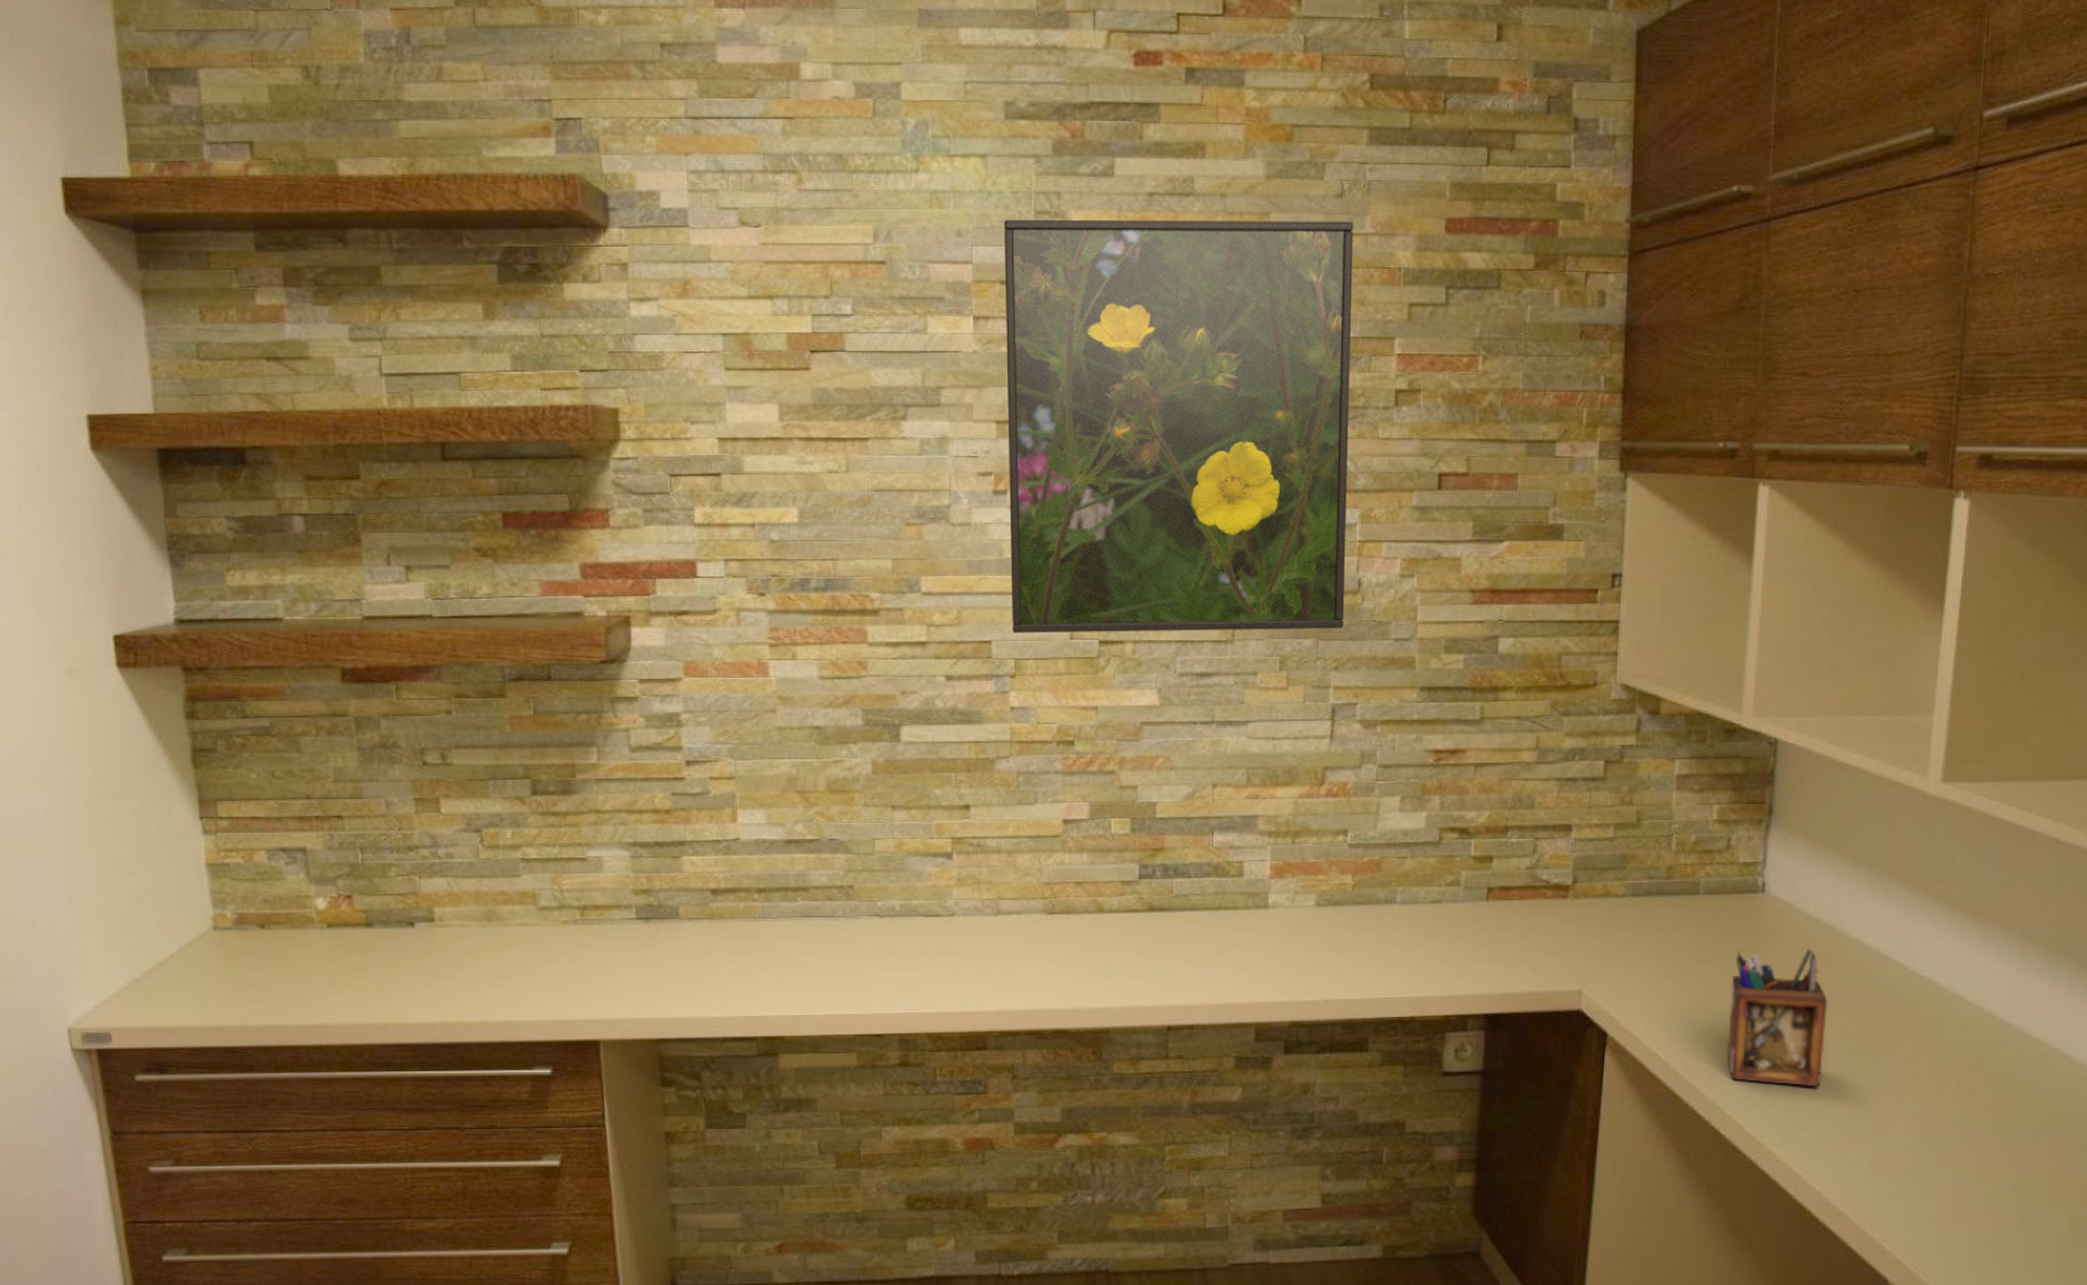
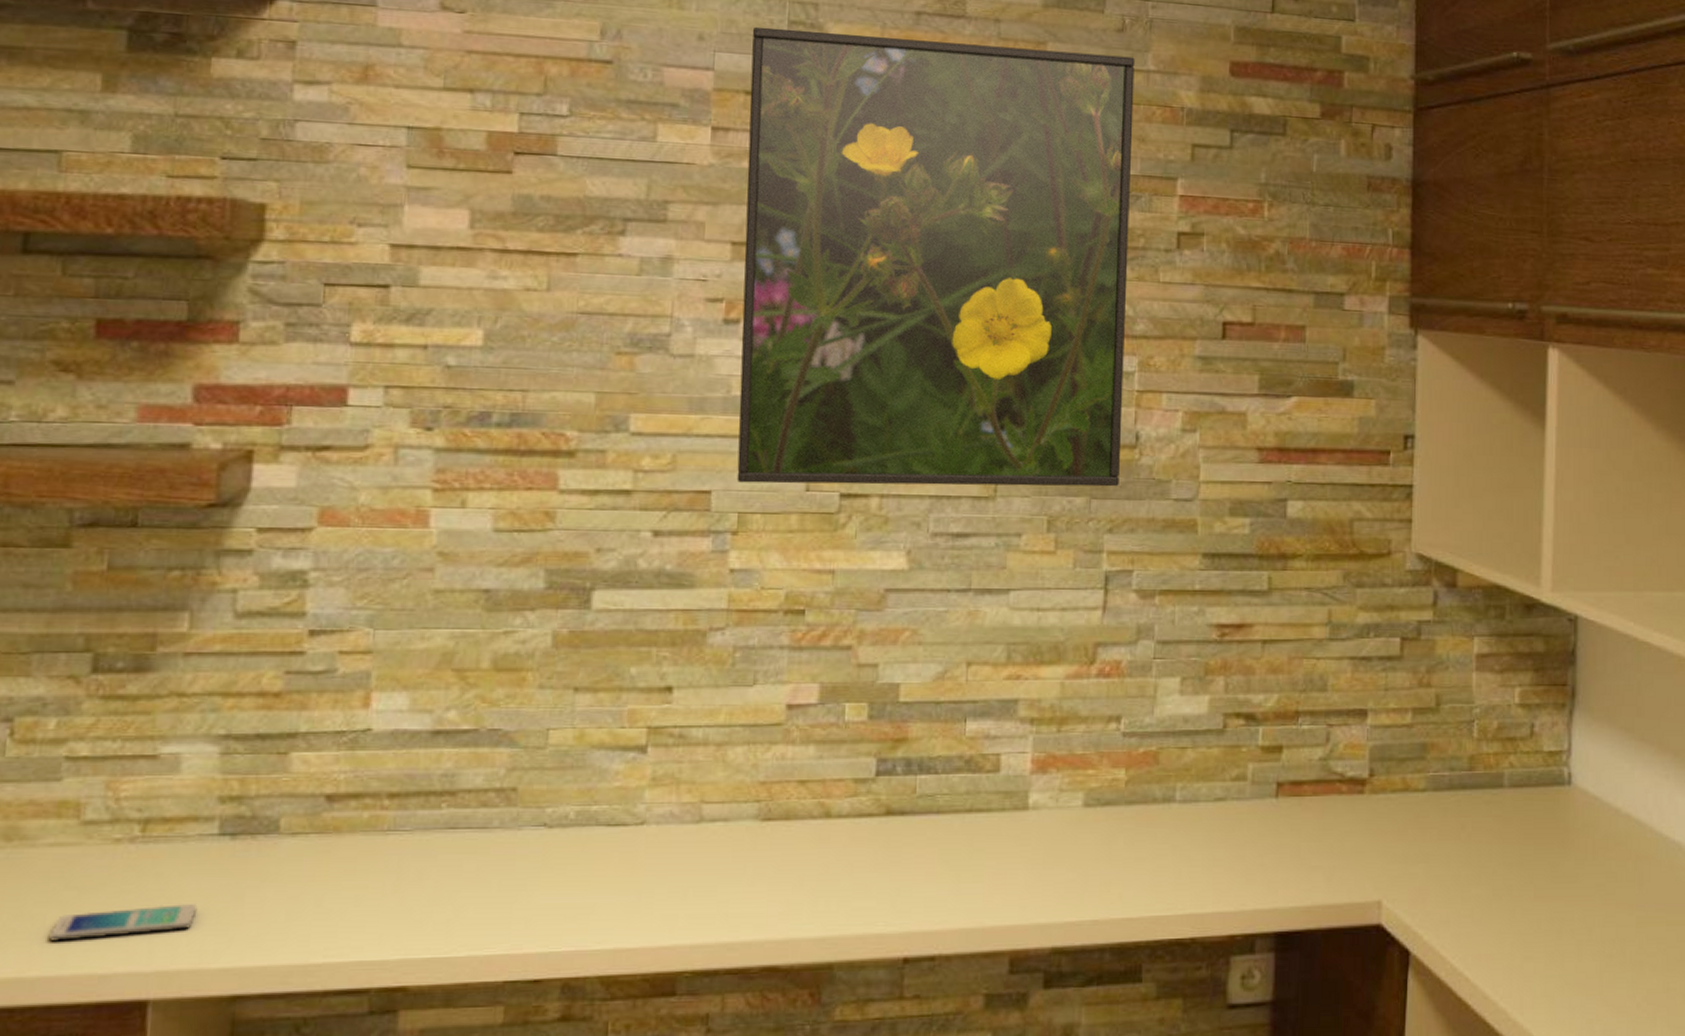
smartphone: none [525,970,627,996] -> present [48,904,198,942]
desk organizer: present [1727,949,1828,1087] -> none [1539,848,1641,1007]

